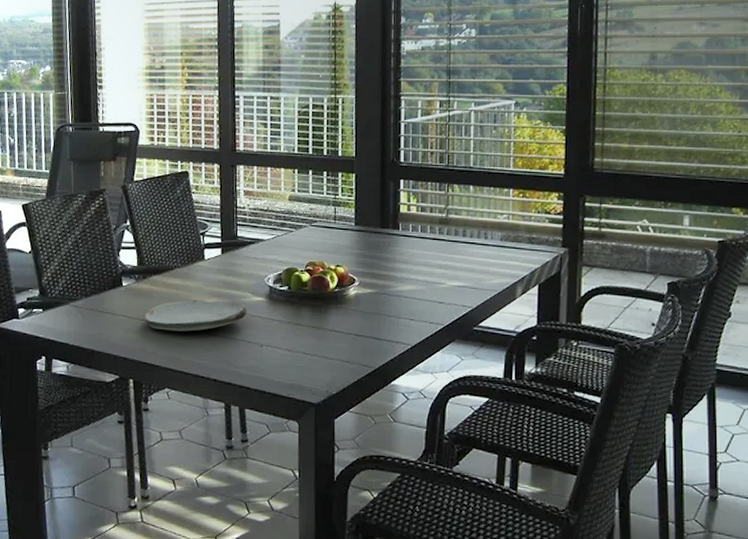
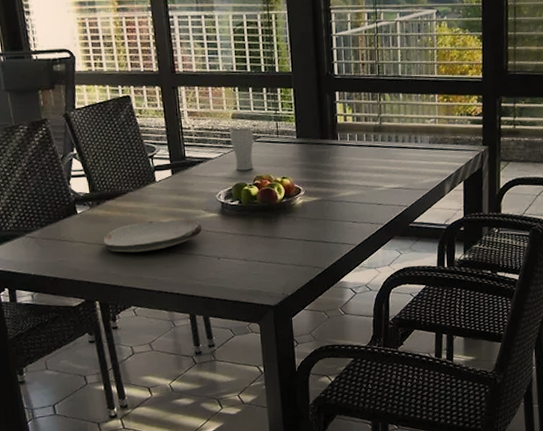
drinking glass: none [285,211,309,255] -> present [230,128,254,171]

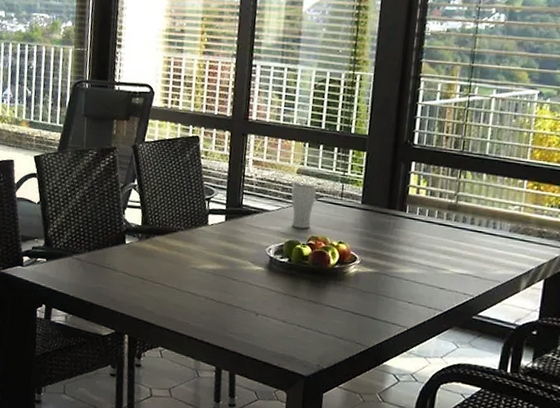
plate: present [102,219,203,253] -> none [143,262,246,294]

